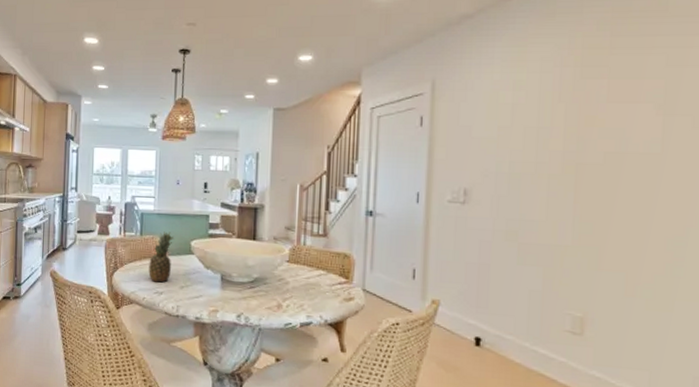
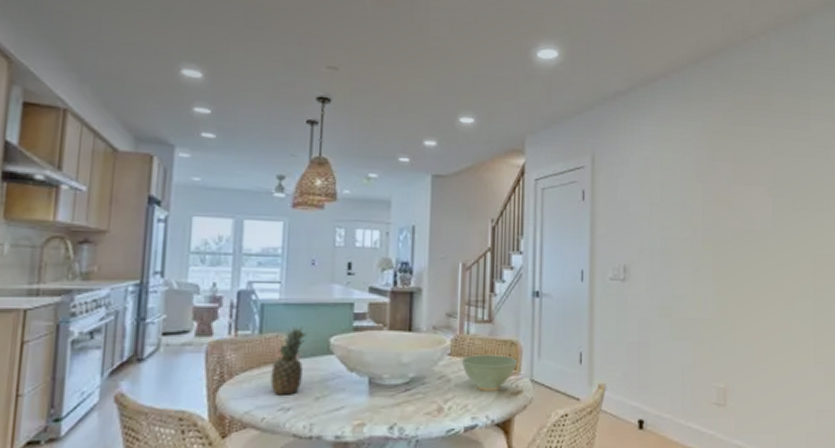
bowl: none [298,263,350,296] -> present [461,355,517,391]

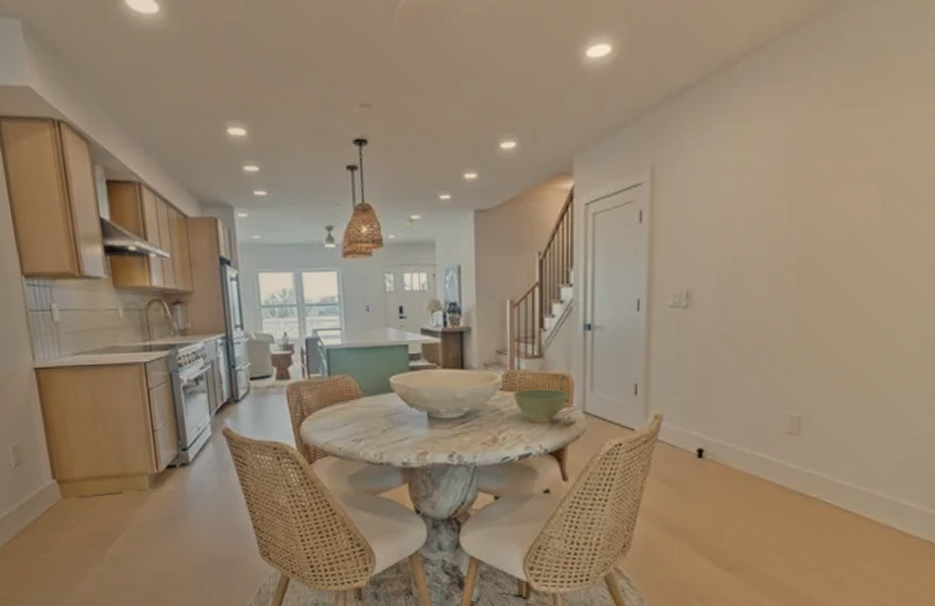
fruit: present [270,327,308,395] -> none [342,368,370,429]

